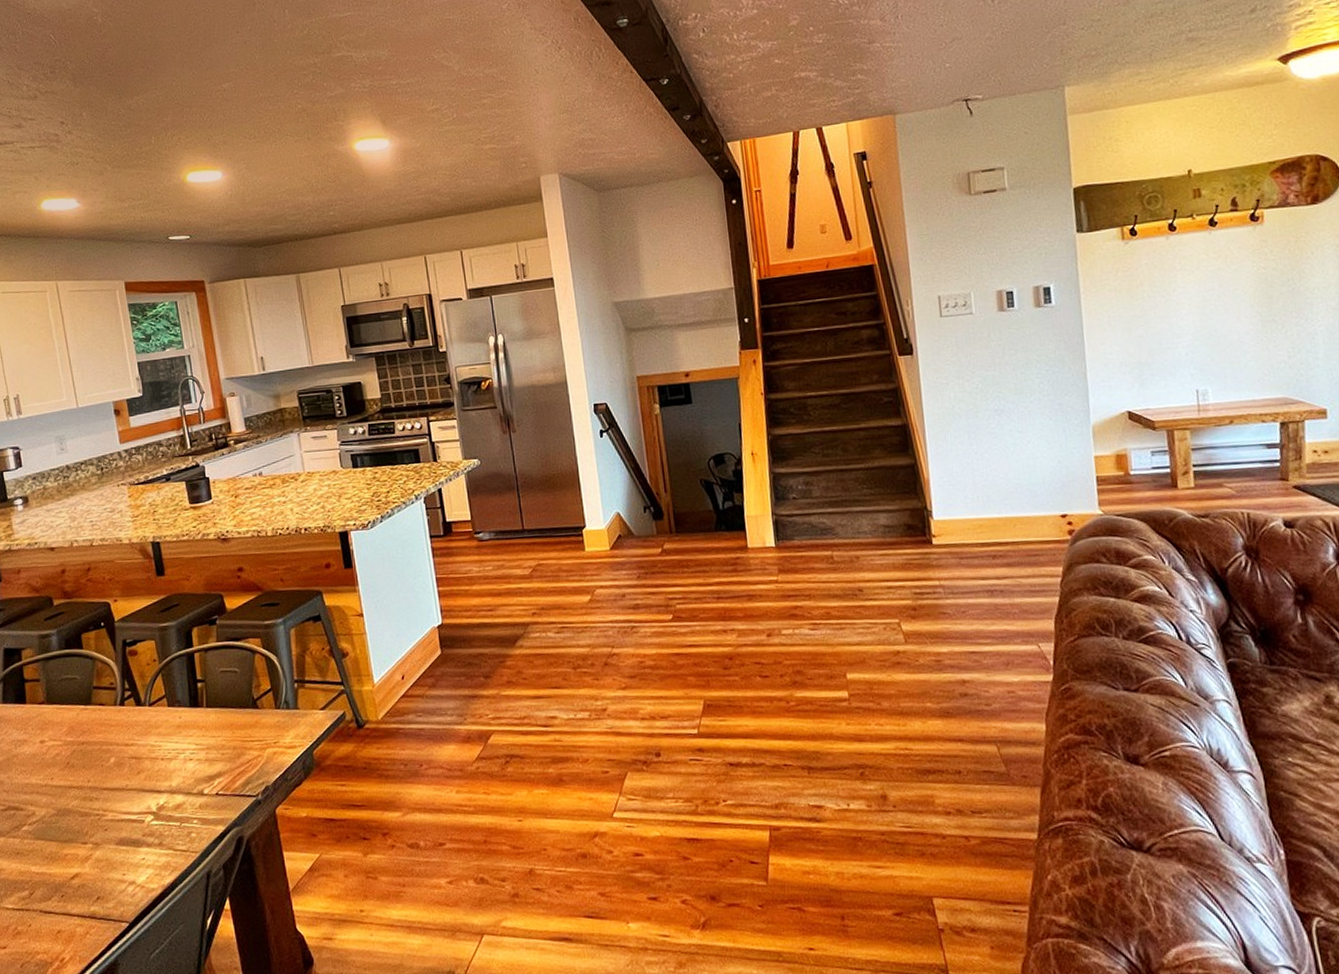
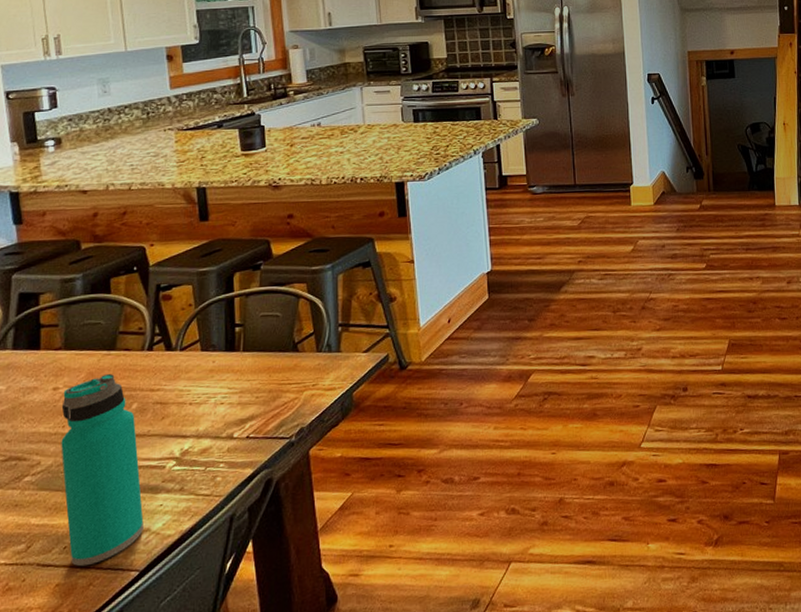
water bottle: none [49,727,130,915] -> present [61,373,144,567]

